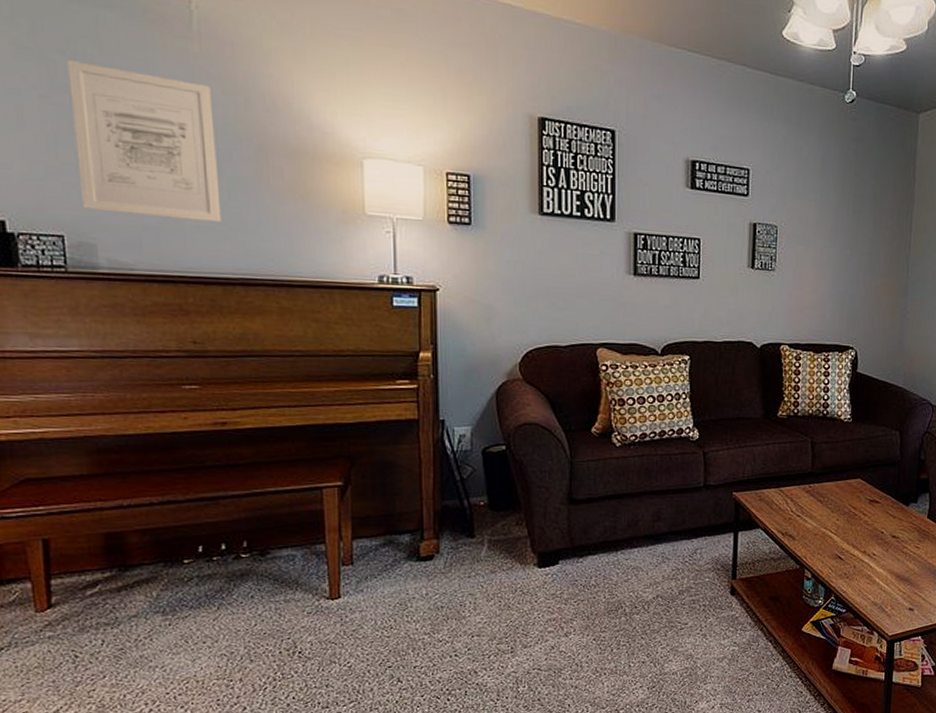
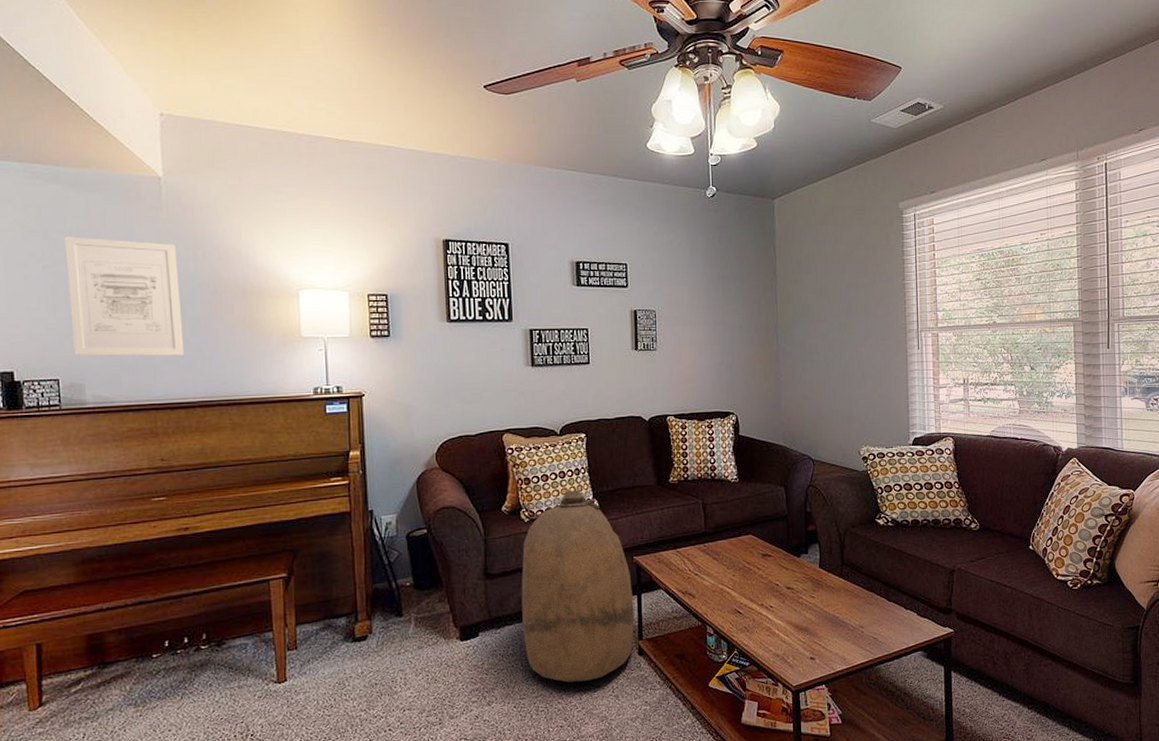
bag: none [607,415,730,618] -> present [521,489,635,683]

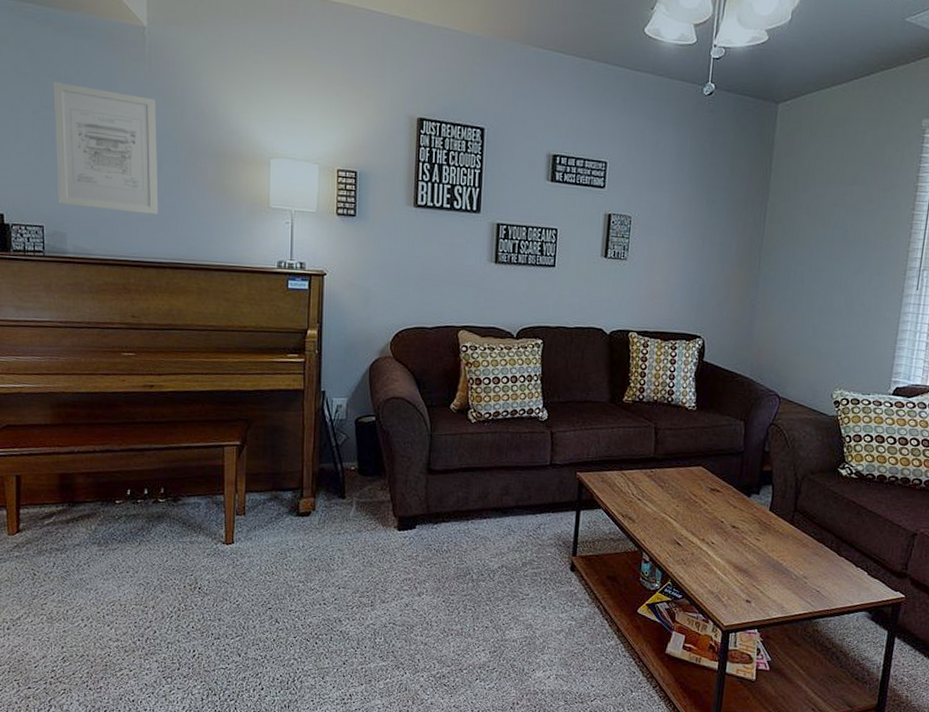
bag: present [521,489,635,683] -> none [459,396,572,588]

